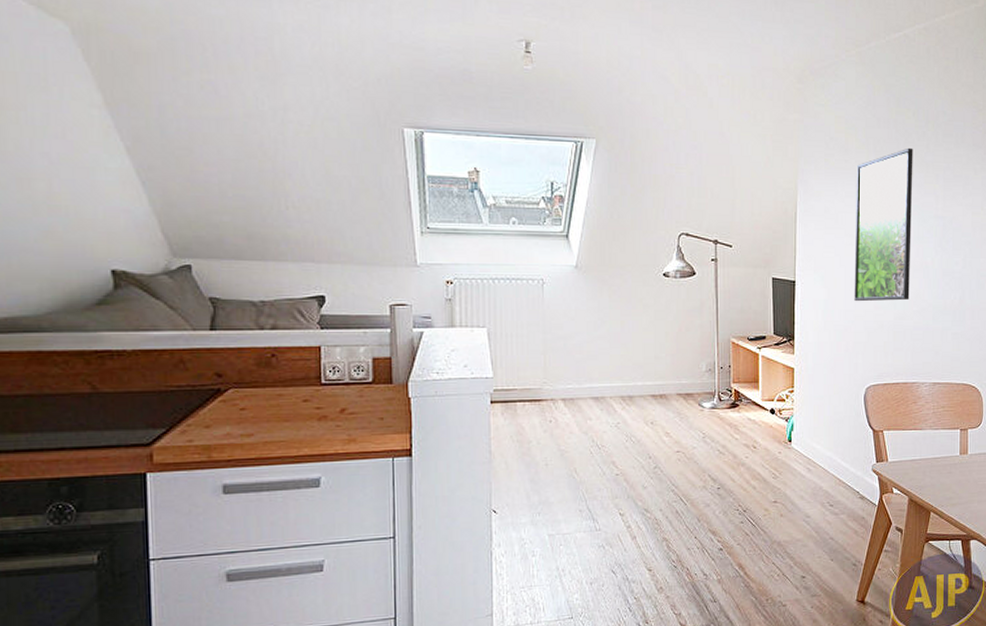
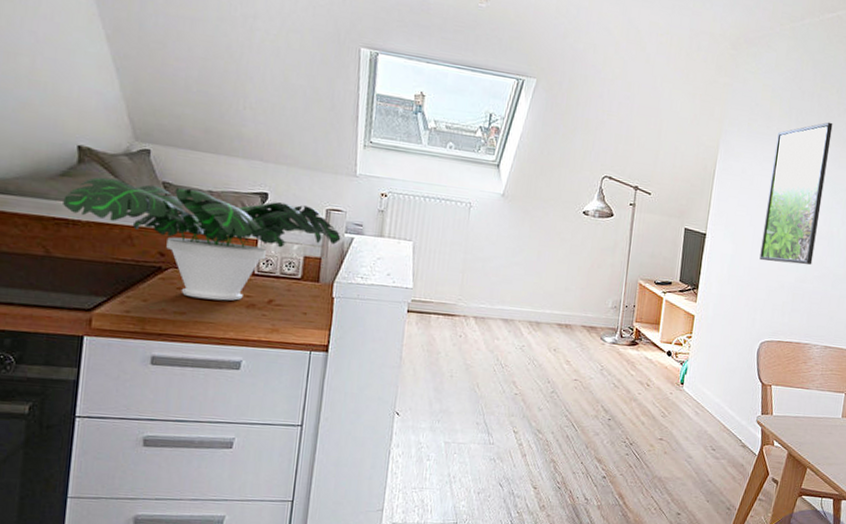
potted plant: none [104,301,410,417] -> present [63,176,341,301]

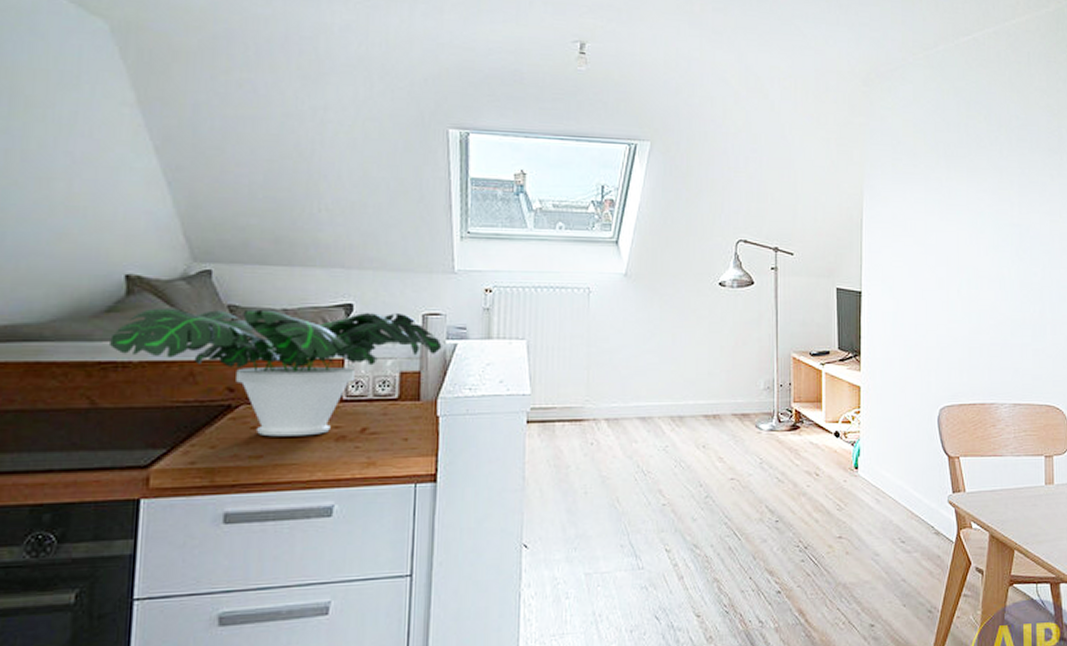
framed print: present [759,122,833,265] -> none [925,152,986,315]

